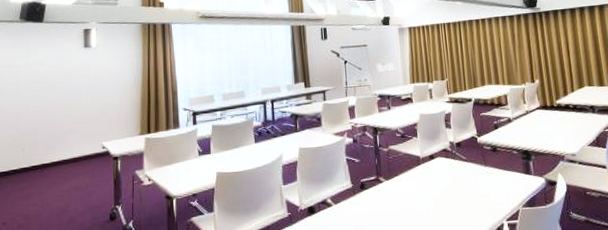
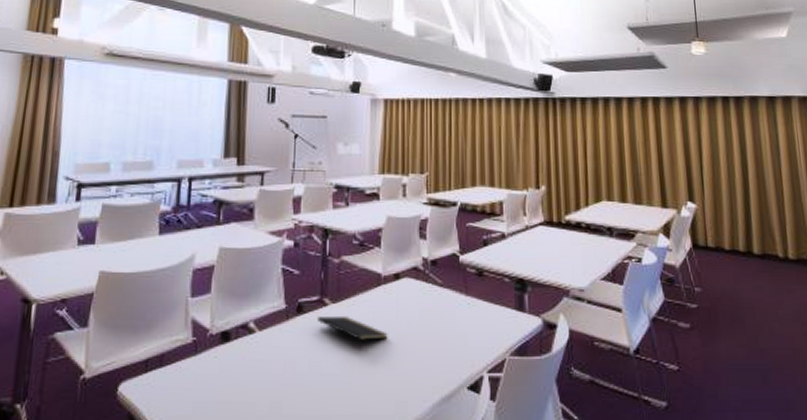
notepad: none [376,189,430,211] -> present [318,317,388,348]

